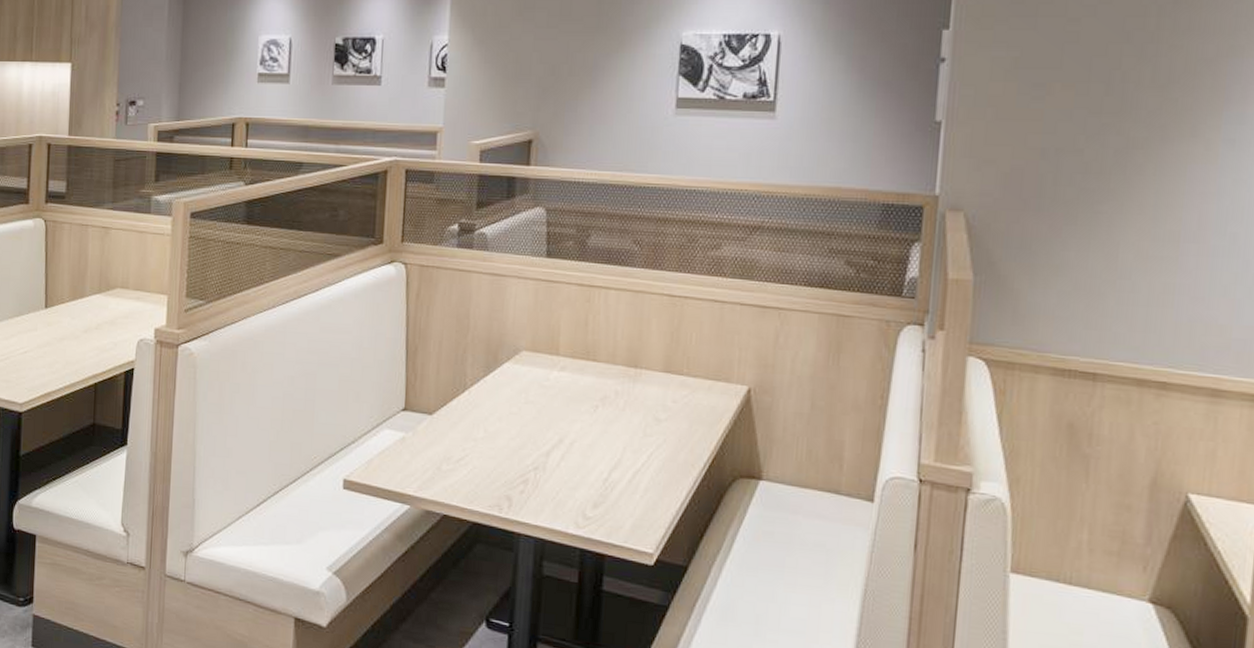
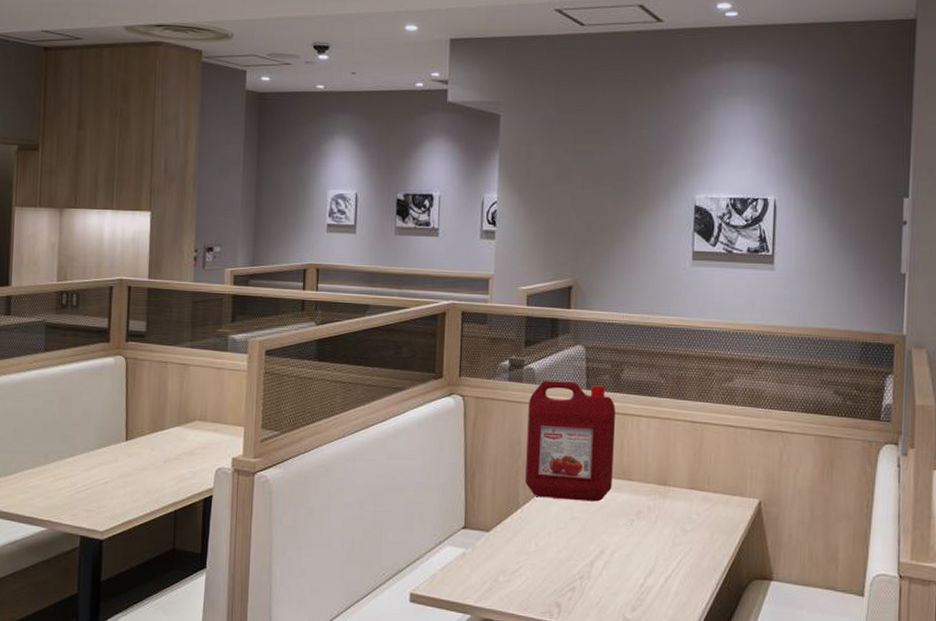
ketchup jug: none [474,247,581,385] -> present [525,380,616,502]

